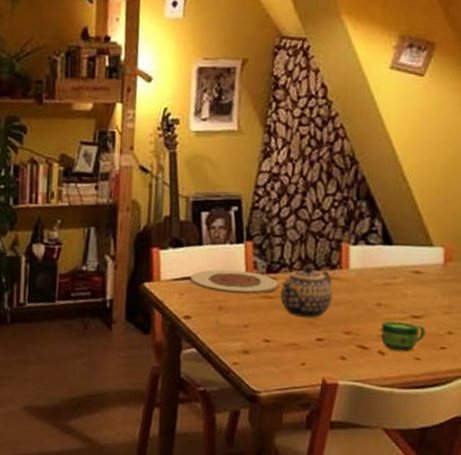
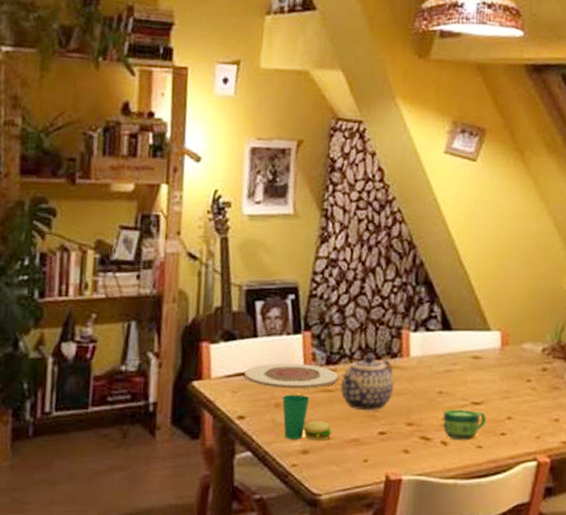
cup: none [225,298,272,344] -> present [282,394,332,442]

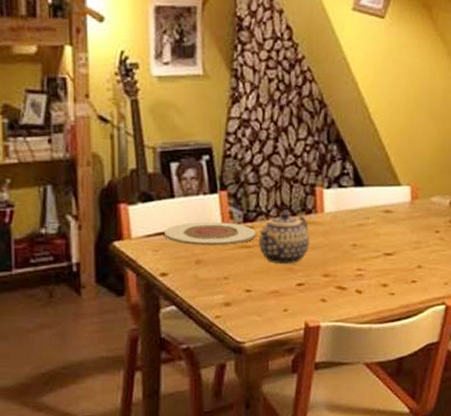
cup: present [282,394,332,442] -> none [202,251,253,294]
cup: present [443,409,486,441] -> none [357,260,398,289]

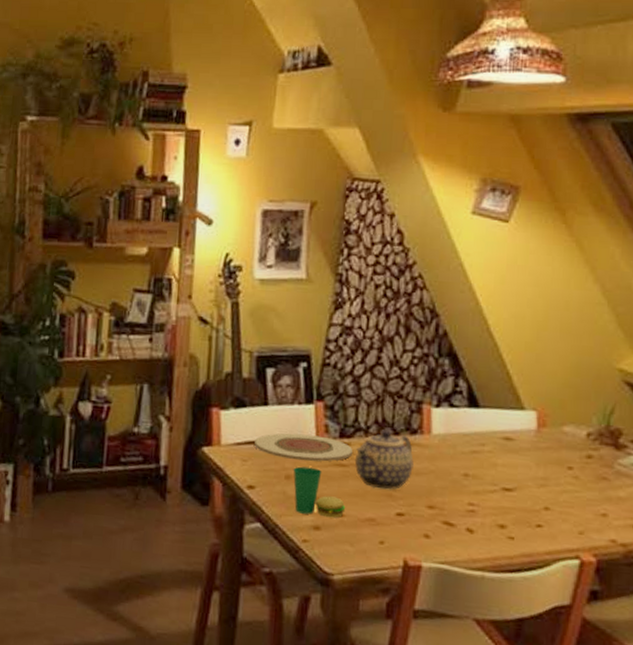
cup: none [202,251,253,294] -> present [293,466,346,518]

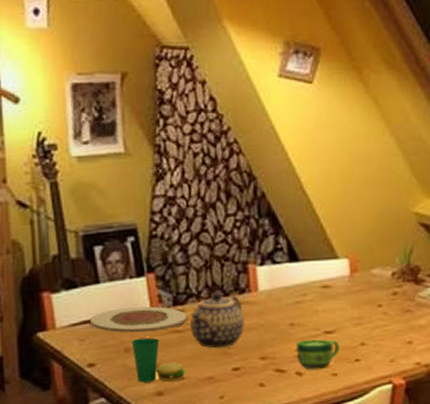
cup: none [468,493,519,530] -> present [296,339,339,370]

